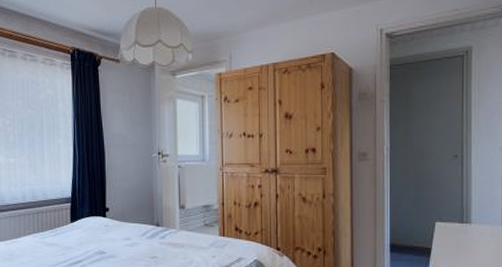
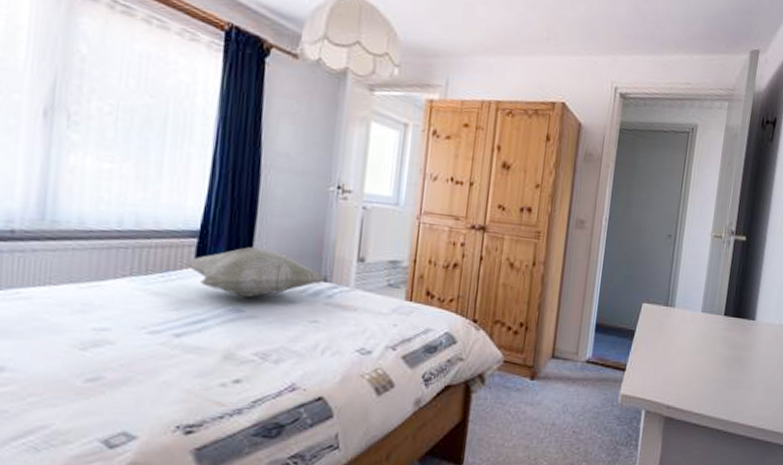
decorative pillow: none [65,204,158,242] -> present [186,246,326,297]

